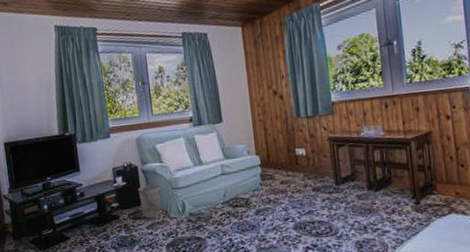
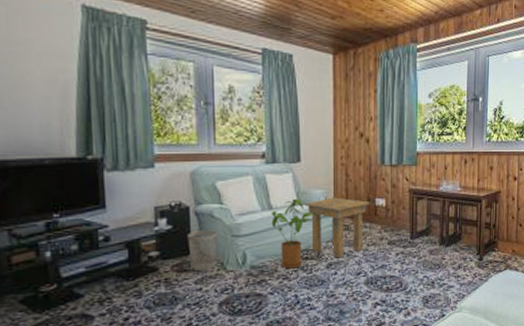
house plant: none [202,153,239,216] -> present [271,198,314,269]
side table: none [230,150,290,206] -> present [305,197,369,259]

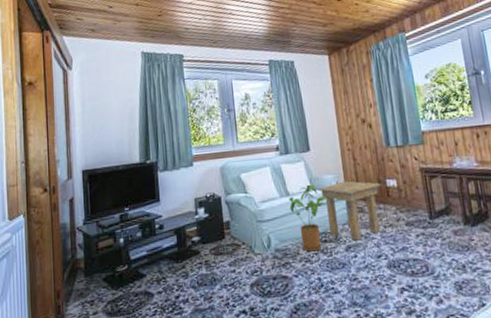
wastebasket: present [187,230,217,271] -> none [221,216,246,254]

